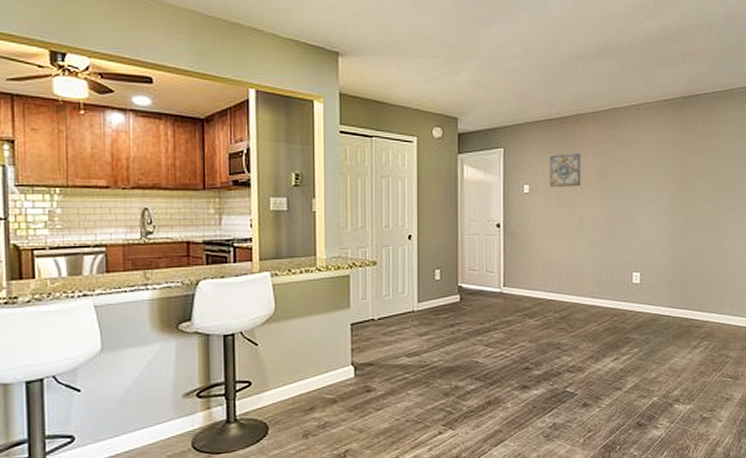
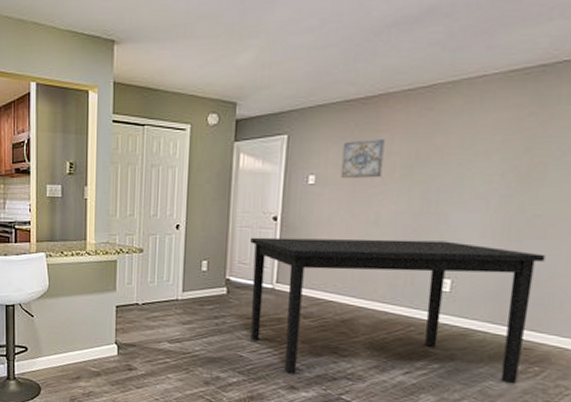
dining table: none [478,240,701,374] -> present [250,237,546,384]

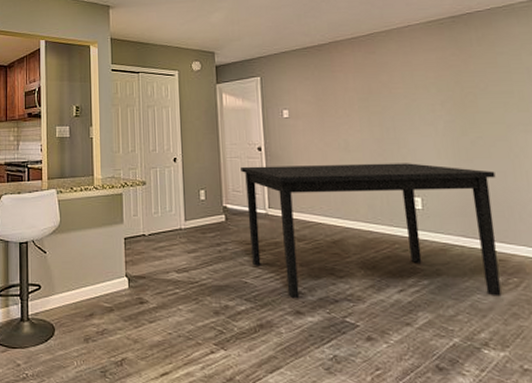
wall art: present [340,139,385,178] -> none [307,78,344,111]

